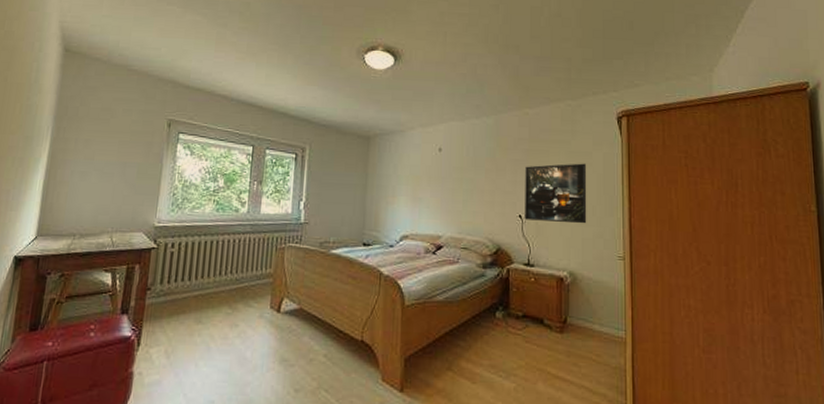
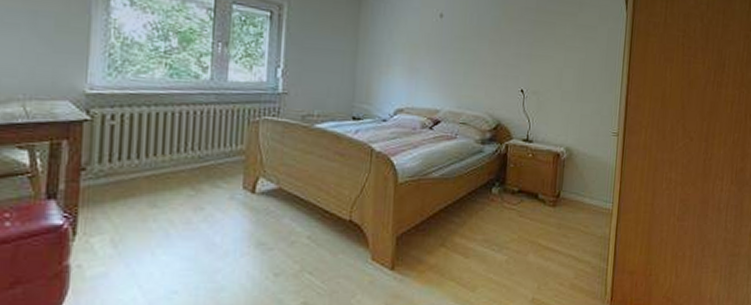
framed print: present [524,163,587,224] -> none [526,37,591,100]

